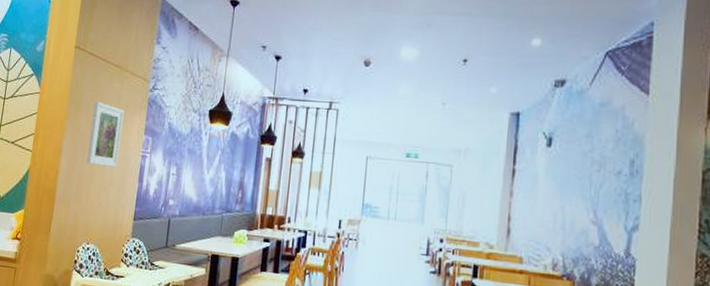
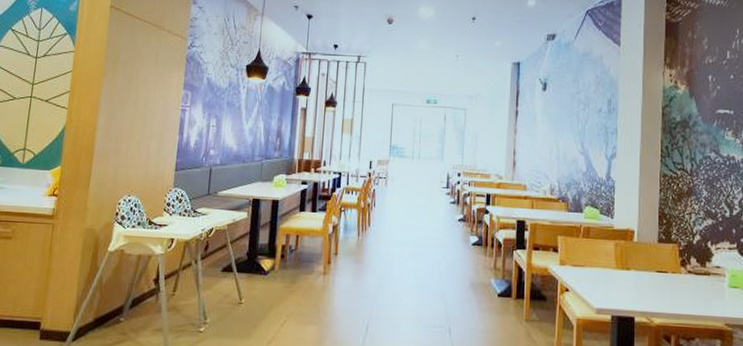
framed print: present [87,101,124,167] -> none [125,59,163,121]

